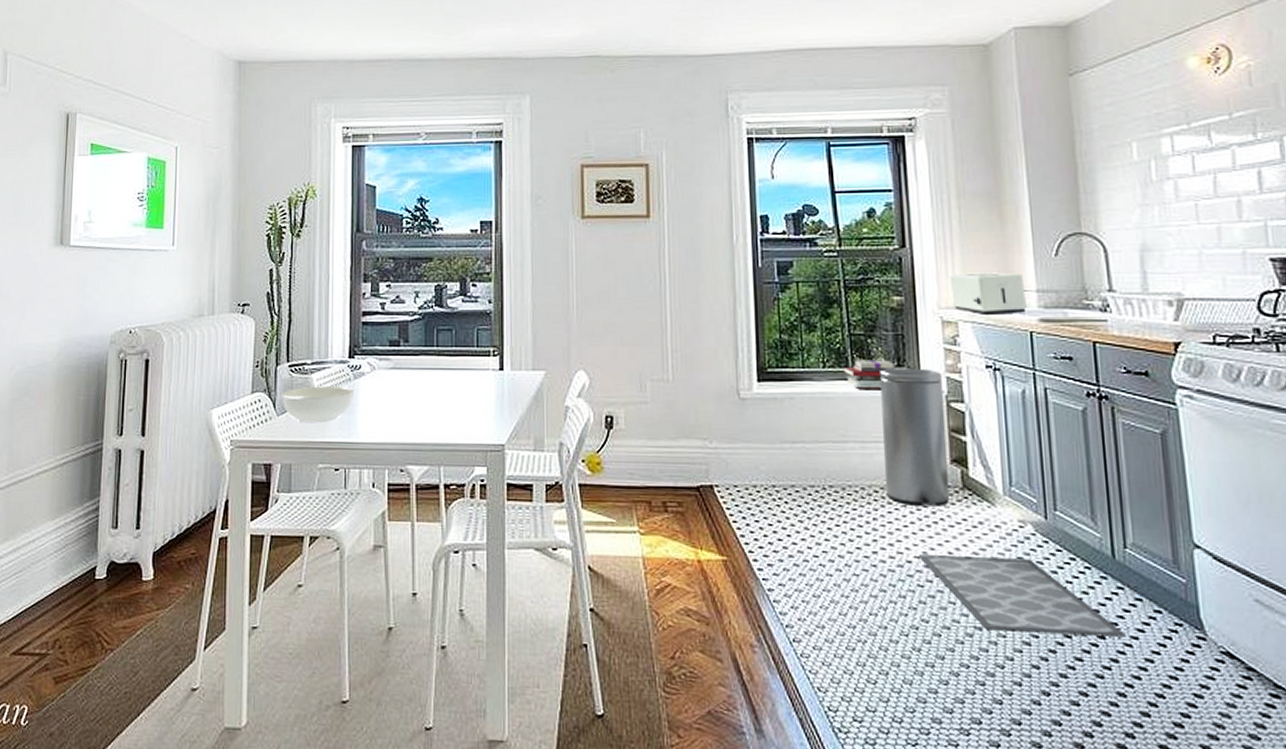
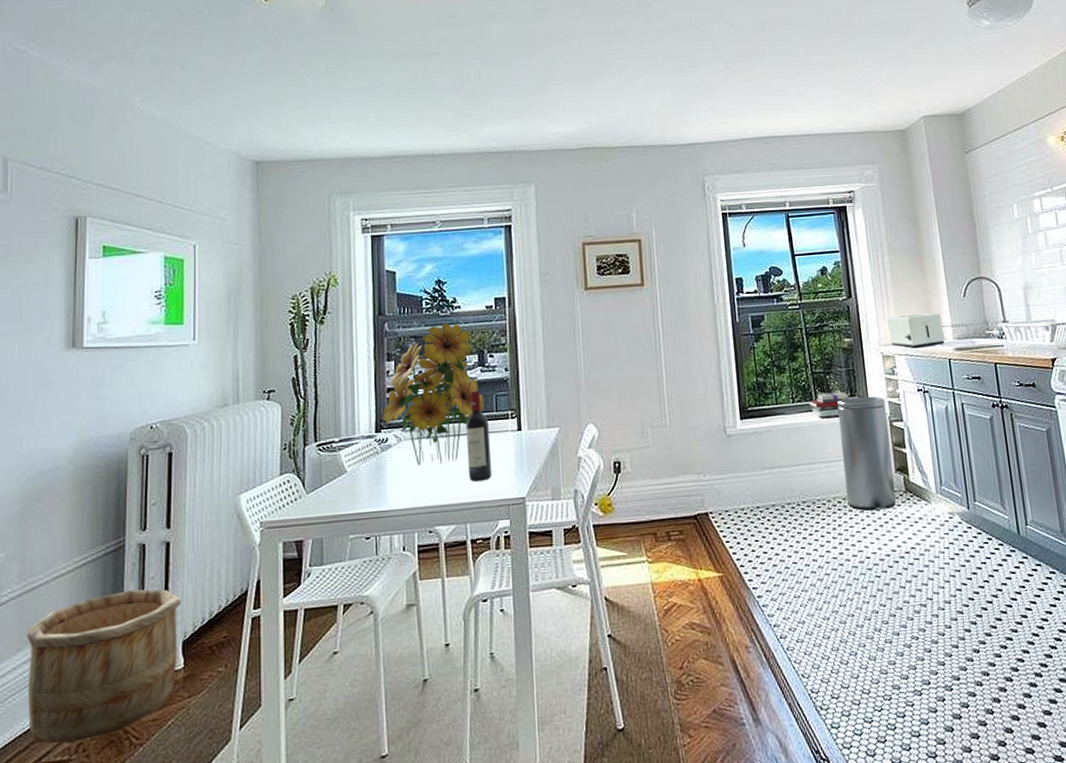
wooden bucket: none [11,494,153,638] -> present [25,589,182,744]
bowl: present [281,386,355,423] -> none [310,459,383,498]
flower bouquet: none [357,243,465,398] -> present [382,321,485,466]
wine bottle: none [443,322,470,422] -> present [466,390,493,482]
bath mat: present [918,555,1128,637] -> none [874,543,1032,606]

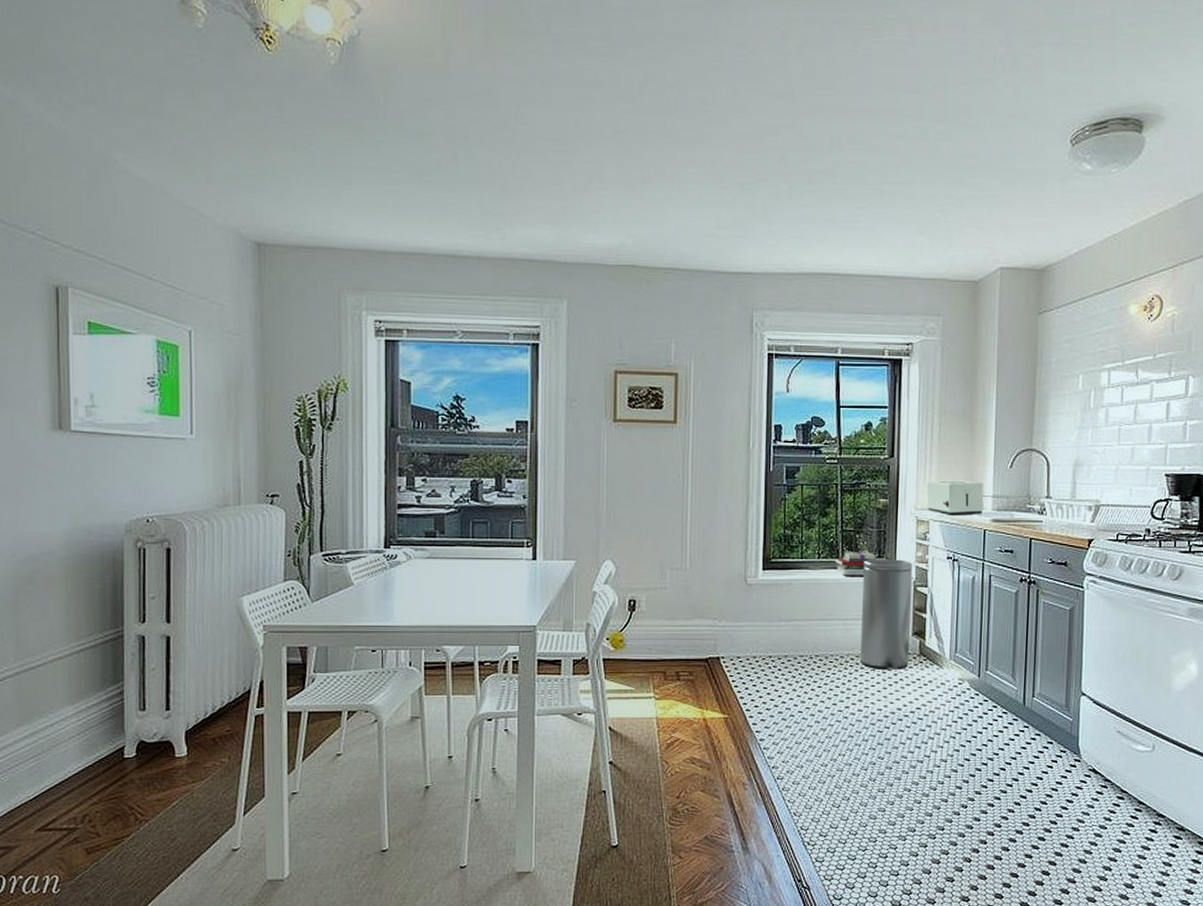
wooden bucket: present [25,589,182,744] -> none [25,679,184,813]
flower bouquet: present [382,321,485,466] -> none [392,440,500,585]
wine bottle: present [466,390,493,482] -> none [479,515,504,606]

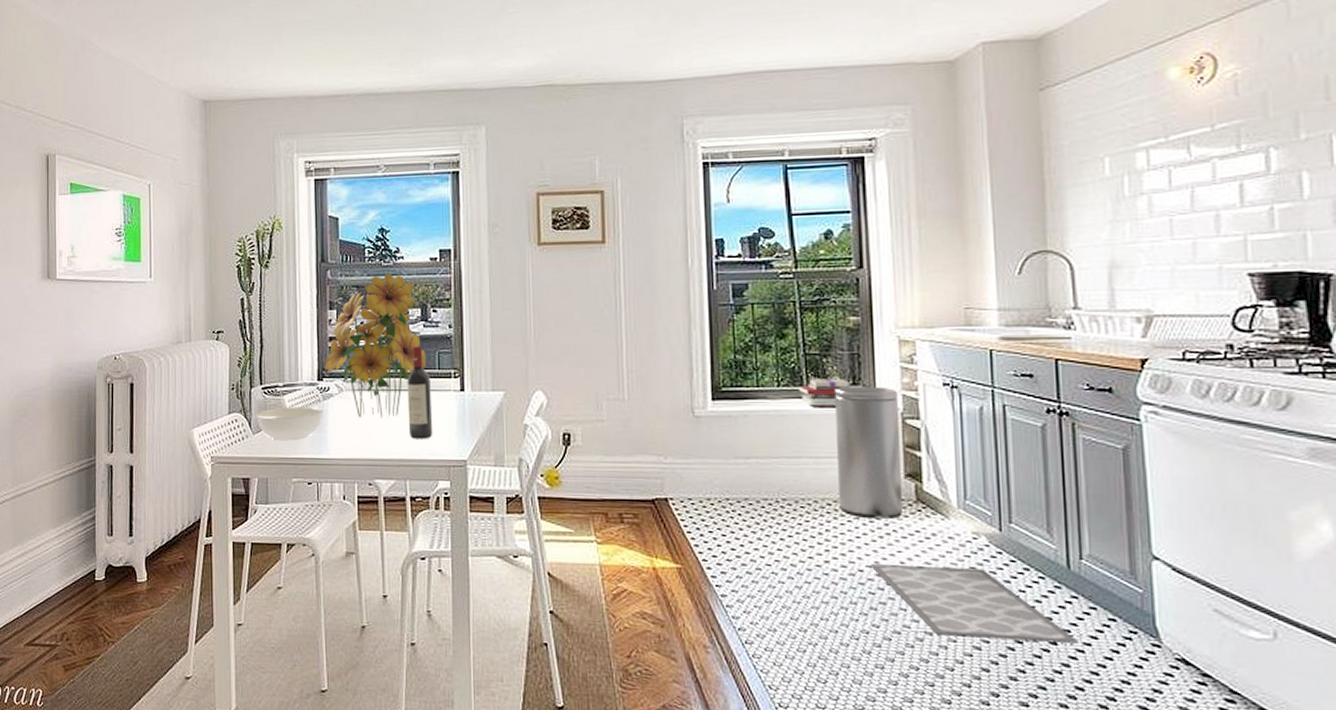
bowl: none [315,574,391,609] -> present [256,407,324,441]
flower bouquet: none [392,440,500,585] -> present [324,272,427,417]
wine bottle: none [479,515,504,606] -> present [407,346,433,439]
bath mat: none [880,708,1027,762] -> present [870,564,1080,644]
toaster: present [926,480,984,515] -> none [907,291,987,333]

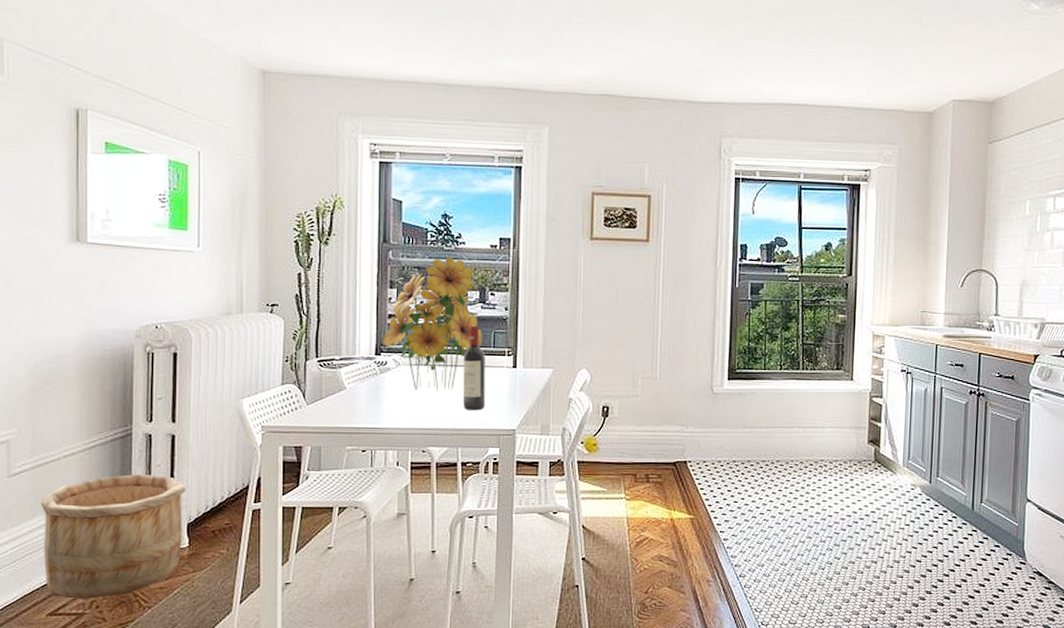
wooden bucket: none [19,505,144,631] -> present [39,474,186,599]
bowl: present [256,407,324,441] -> none [311,379,381,412]
books: present [798,378,850,407] -> none [795,364,835,387]
pedal bin: present [835,386,902,519] -> none [819,370,869,475]
bath mat: present [870,564,1080,644] -> none [837,511,975,564]

